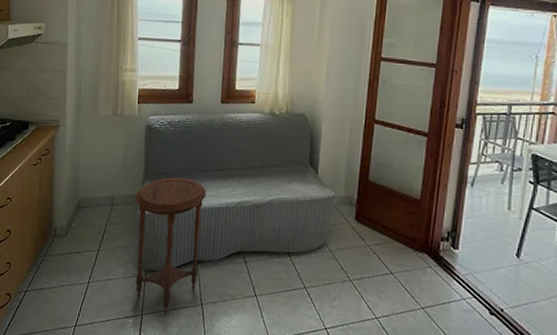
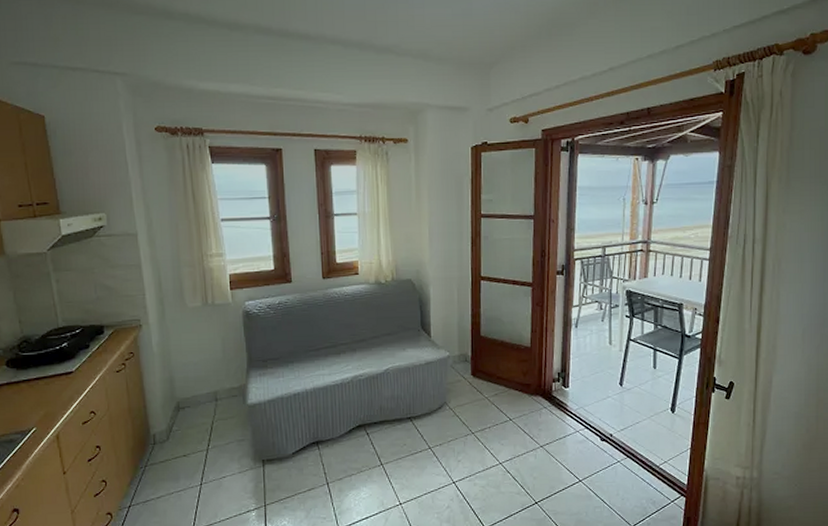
side table: present [135,177,207,316] -> none [241,361,320,502]

